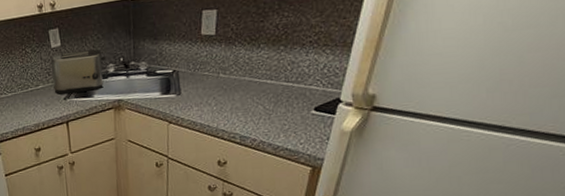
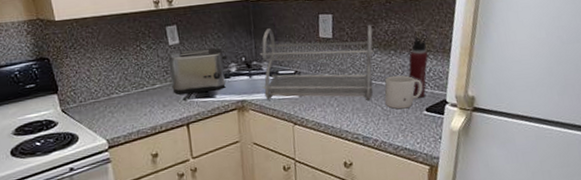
dish rack: none [138,18,262,100] -> present [259,24,374,101]
mug: none [268,72,314,109] -> present [384,75,423,109]
water bottle: none [298,26,327,97] -> present [408,34,428,98]

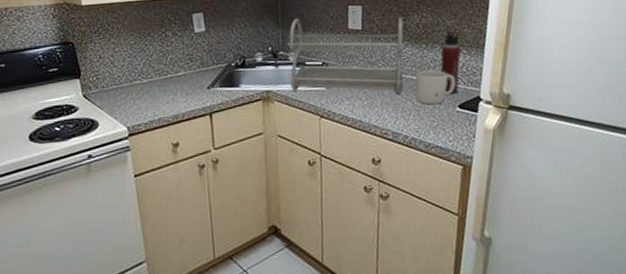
toaster: present [168,48,228,95] -> none [193,36,254,83]

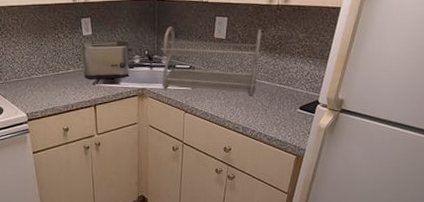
toaster: none [193,36,254,83] -> present [81,41,133,79]
mug: present [415,69,456,105] -> none [265,76,299,106]
water bottle: present [440,28,461,94] -> none [288,41,310,97]

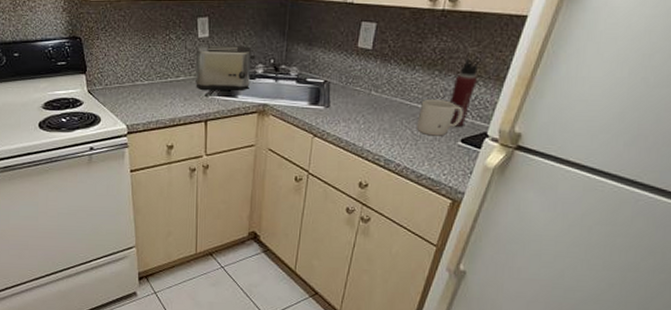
dish rack: present [161,26,262,97] -> none [287,31,420,123]
mug: none [265,76,299,106] -> present [417,98,463,136]
water bottle: none [288,41,310,97] -> present [449,57,483,127]

